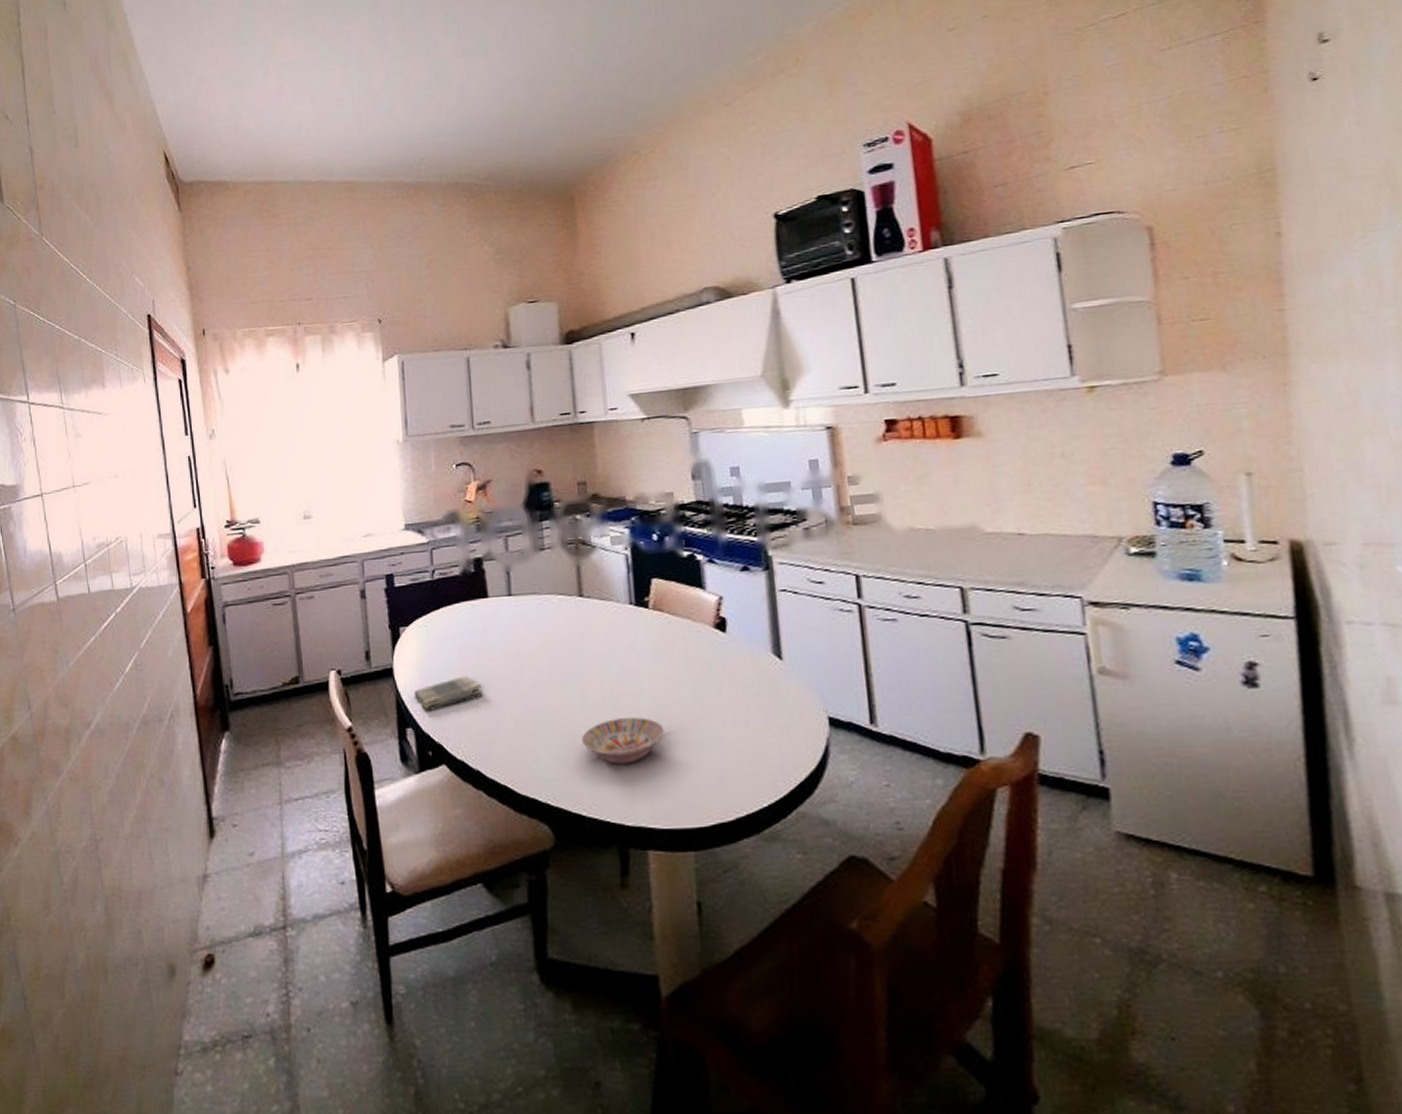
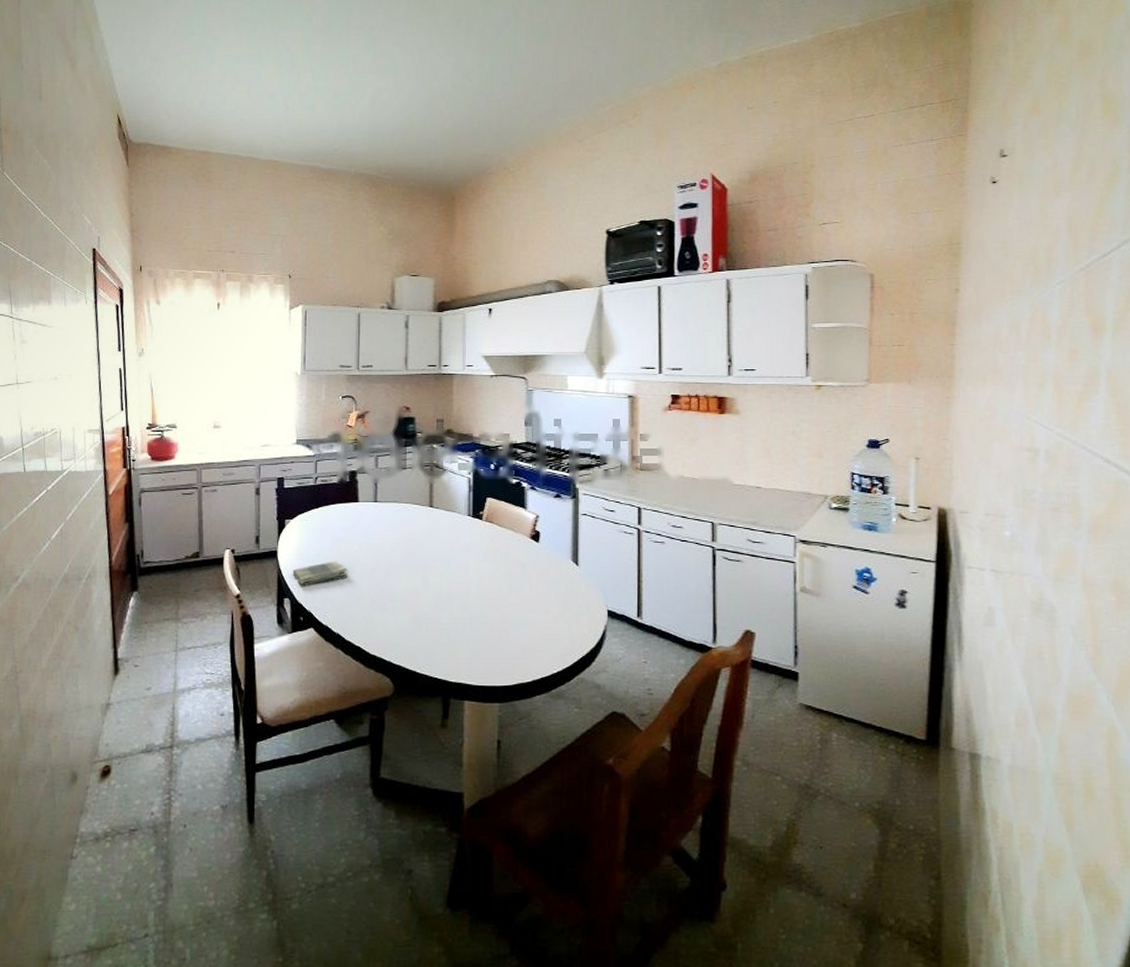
bowl: present [581,717,665,765] -> none [421,601,486,636]

